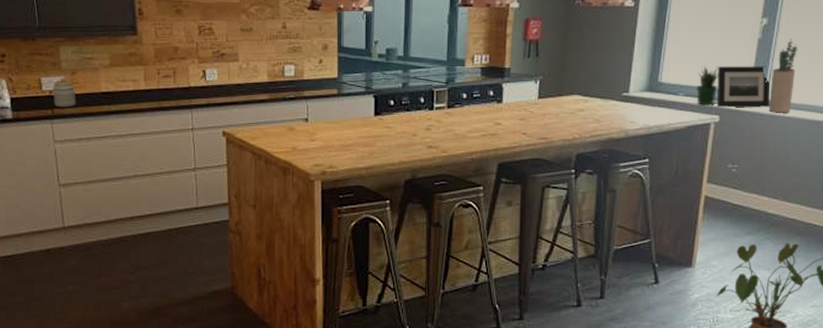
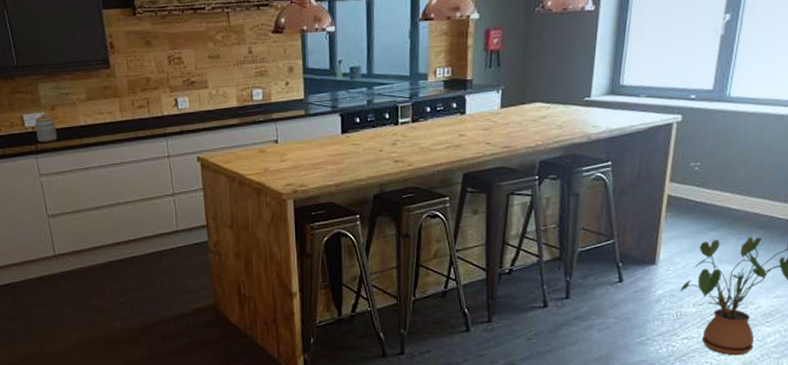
planter: present [696,66,719,105] -> none [659,65,681,106]
picture frame: present [716,66,771,108] -> none [679,62,734,107]
vase: present [768,39,797,114] -> none [731,33,761,110]

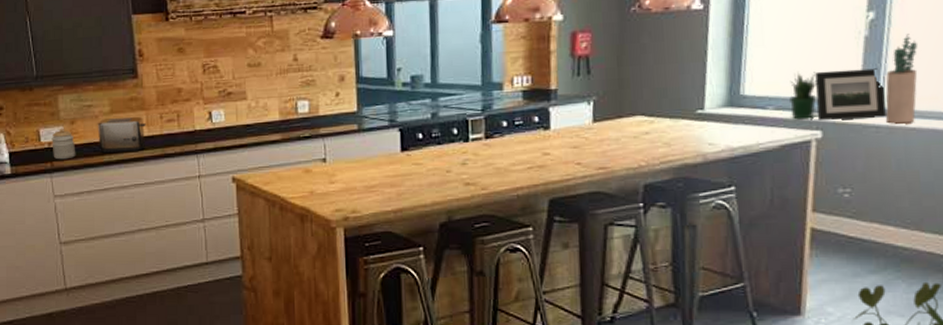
toaster: none [75,104,119,136] -> present [97,117,146,153]
planter: none [659,65,681,106] -> present [789,72,818,120]
picture frame: none [679,62,734,107] -> present [815,68,886,121]
vase: none [731,33,761,110] -> present [885,34,918,125]

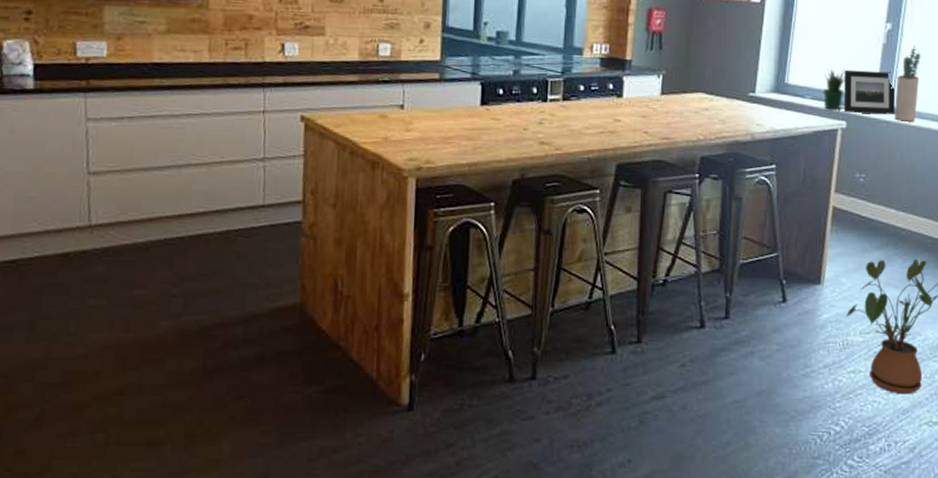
jar: present [52,128,76,160] -> none [90,43,120,79]
toaster: present [97,117,146,153] -> none [148,38,208,78]

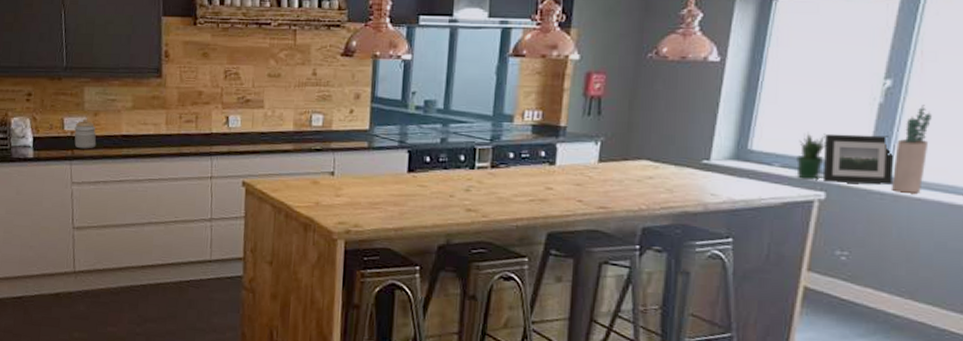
jar: none [90,43,120,79] -> present [74,118,97,149]

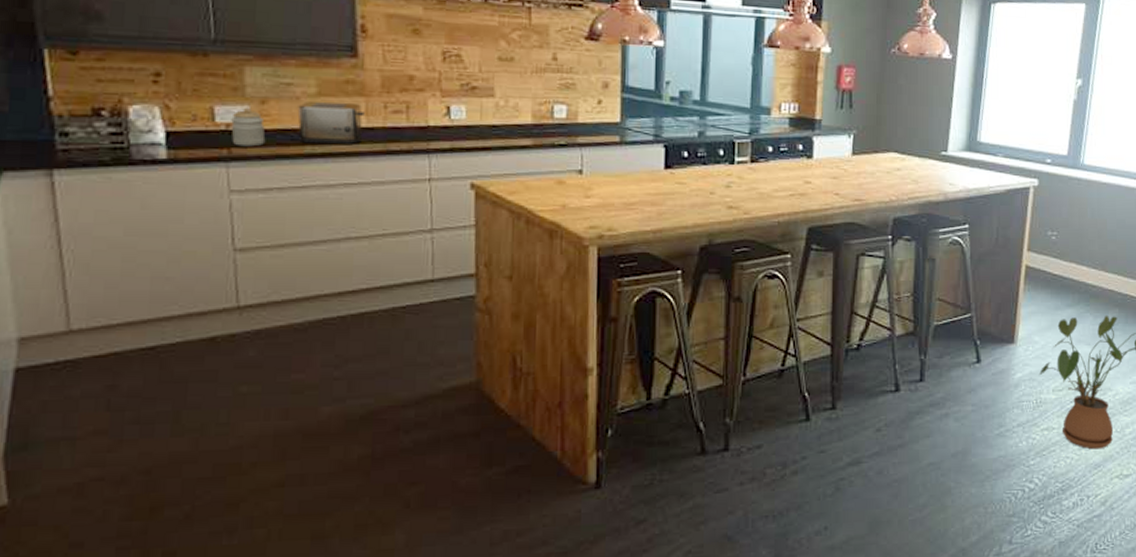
toaster: none [118,114,165,148] -> present [297,102,365,144]
planter: present [796,133,827,179] -> none [1015,126,1037,168]
picture frame: present [822,133,895,185] -> none [1035,126,1087,171]
vase: present [890,105,932,195] -> none [1085,102,1110,180]

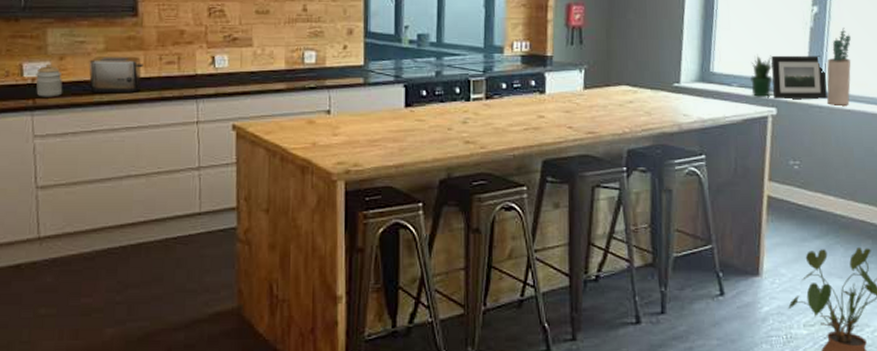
planter: none [1015,126,1037,168] -> present [750,55,773,97]
picture frame: none [1035,126,1087,171] -> present [771,55,827,100]
vase: none [1085,102,1110,180] -> present [826,28,851,107]

